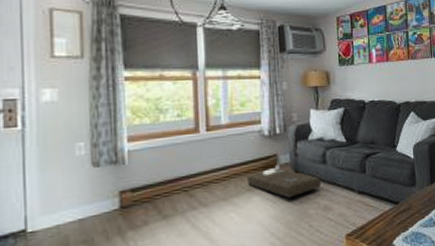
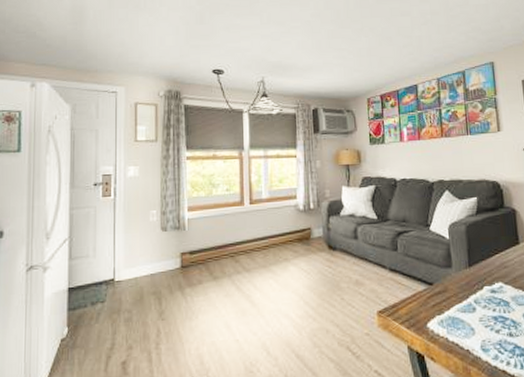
ottoman: present [247,165,322,198] -> none [284,238,353,270]

